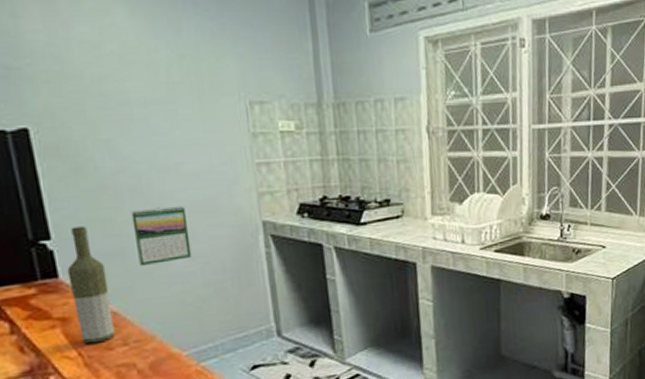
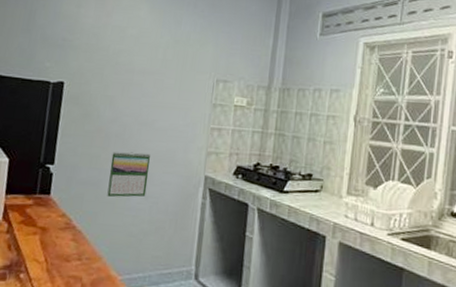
bottle: present [67,226,115,344] -> none [51,157,83,254]

